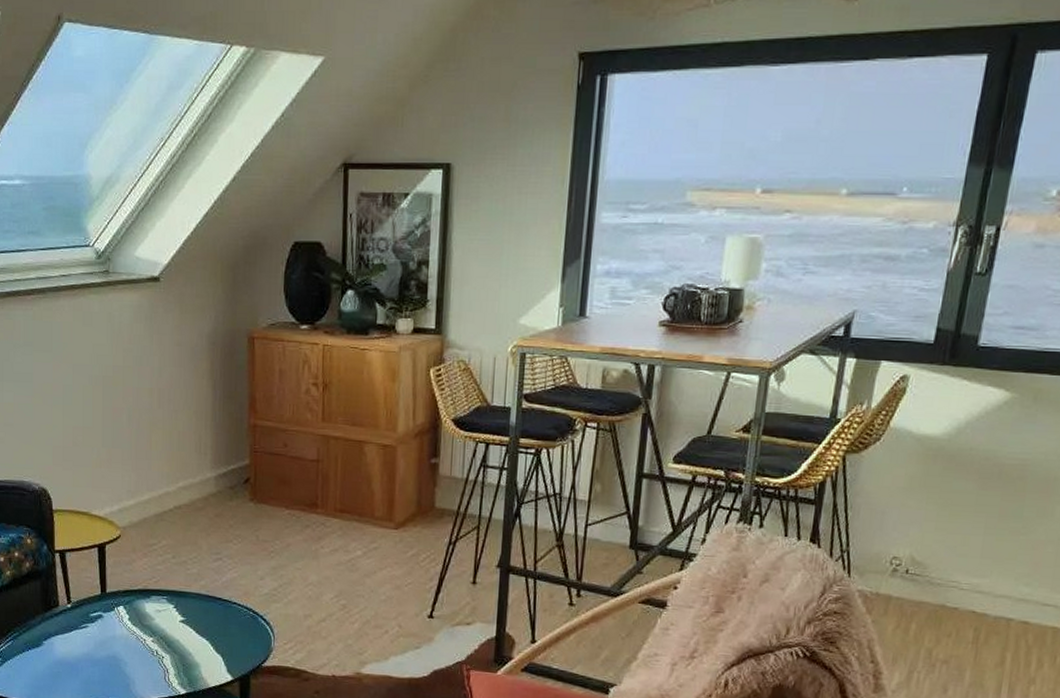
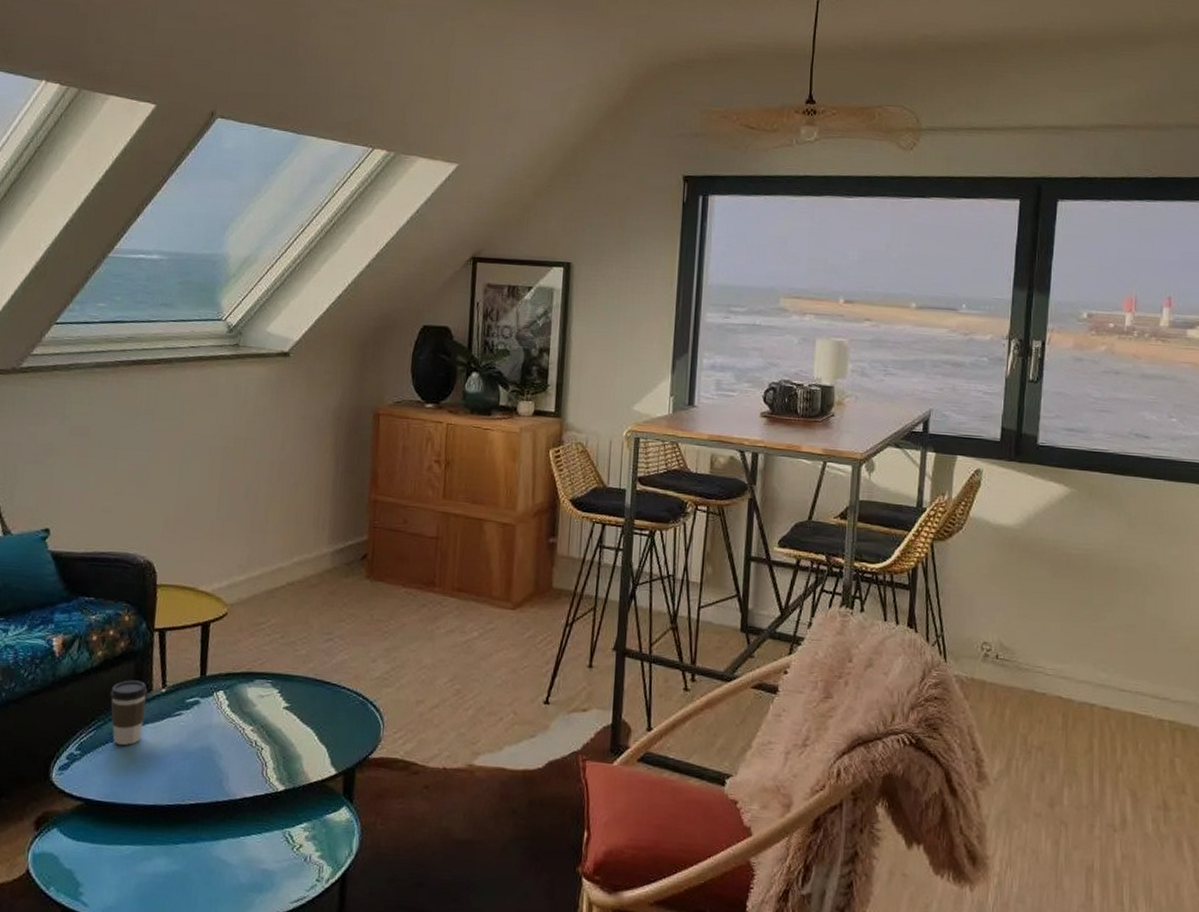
coffee cup: none [22,596,55,654] -> present [110,680,148,745]

